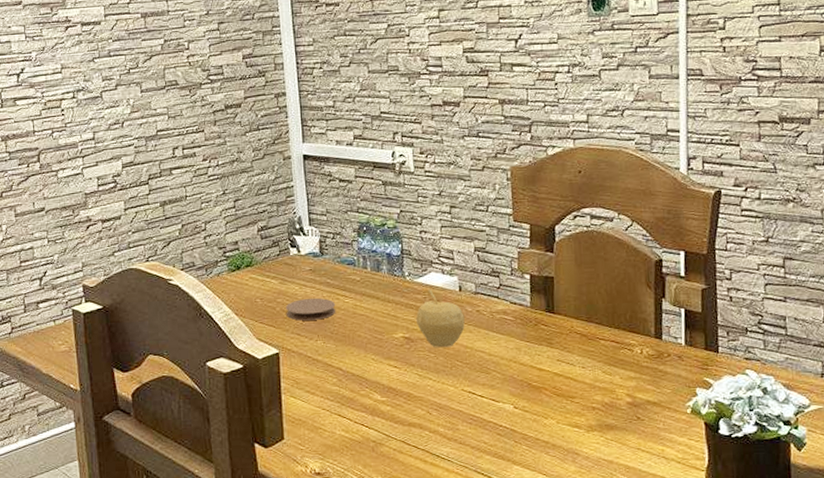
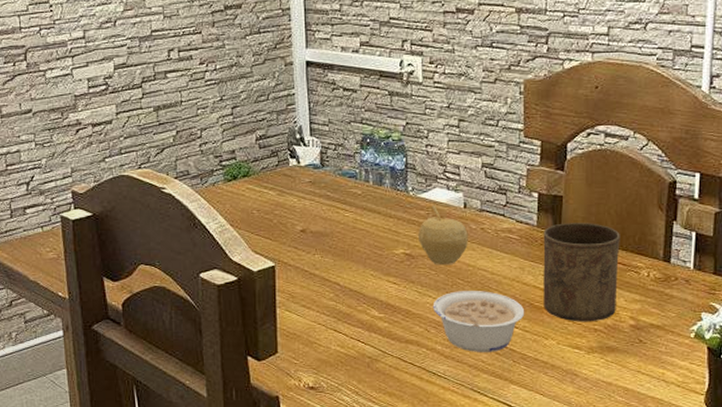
coaster: present [285,298,336,321] -> none [283,210,336,234]
legume: none [433,372,524,434] -> present [432,291,525,352]
cup: none [537,302,613,401] -> present [543,223,620,322]

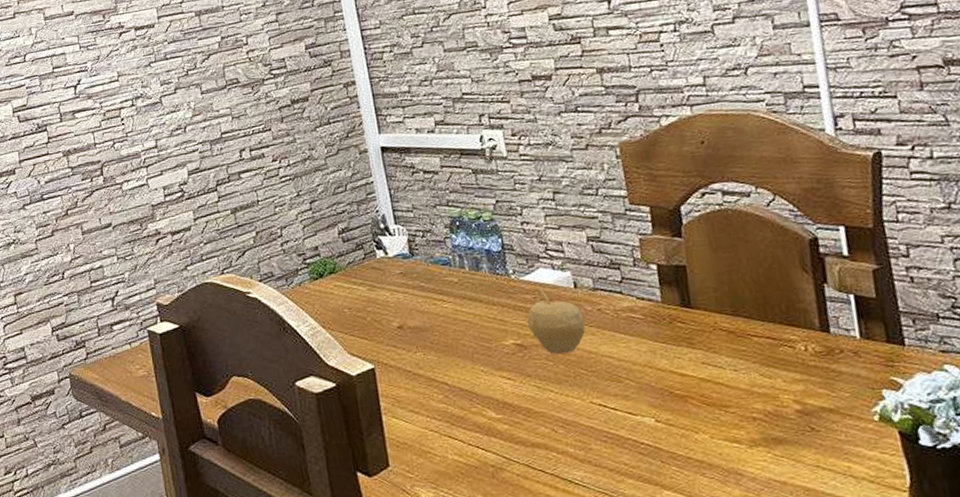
legume: present [432,291,525,352] -> none [556,380,666,453]
cup: present [543,223,620,322] -> none [670,293,775,411]

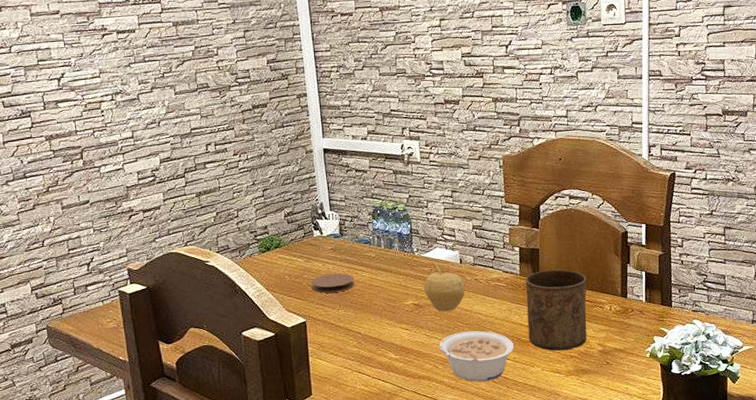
coaster: none [377,304,435,331] -> present [311,273,355,293]
legume: none [556,380,666,453] -> present [439,330,514,382]
cup: none [670,293,775,411] -> present [525,269,587,351]

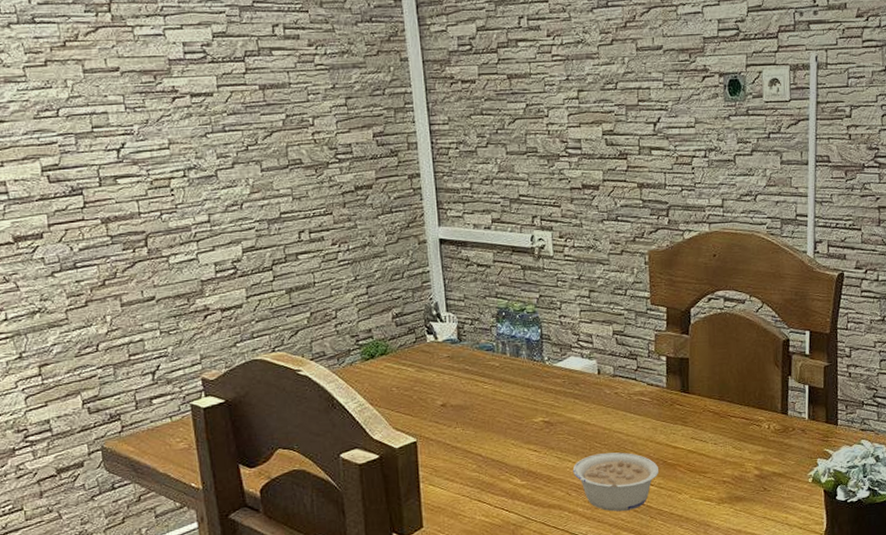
coaster: present [311,273,355,293] -> none [423,385,475,408]
fruit: present [423,262,465,311] -> none [555,373,604,430]
cup: present [525,269,587,351] -> none [672,382,743,476]

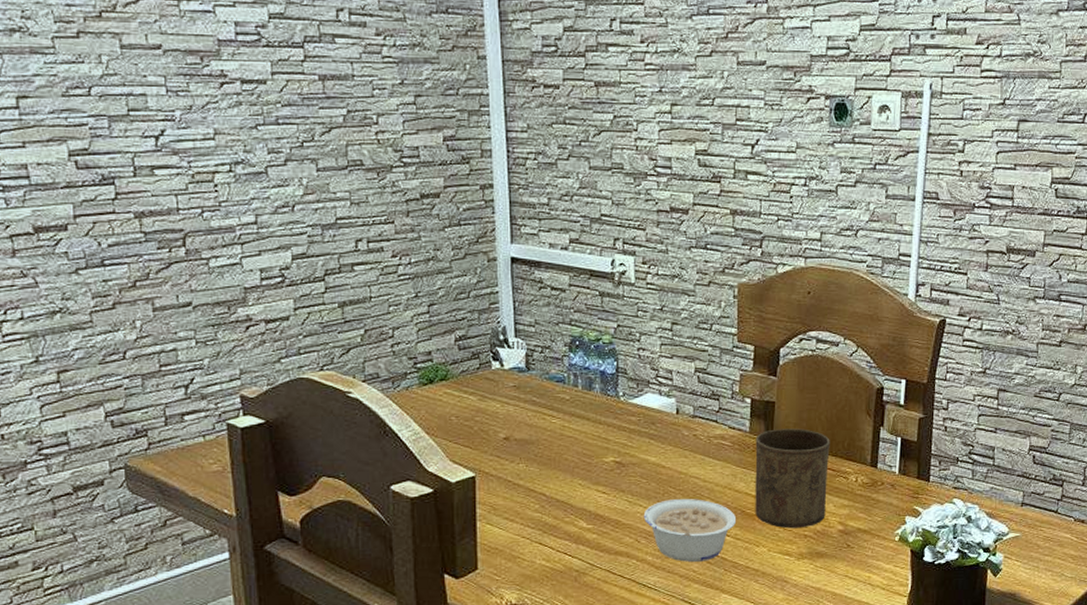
cup: none [672,382,743,476] -> present [755,429,830,529]

